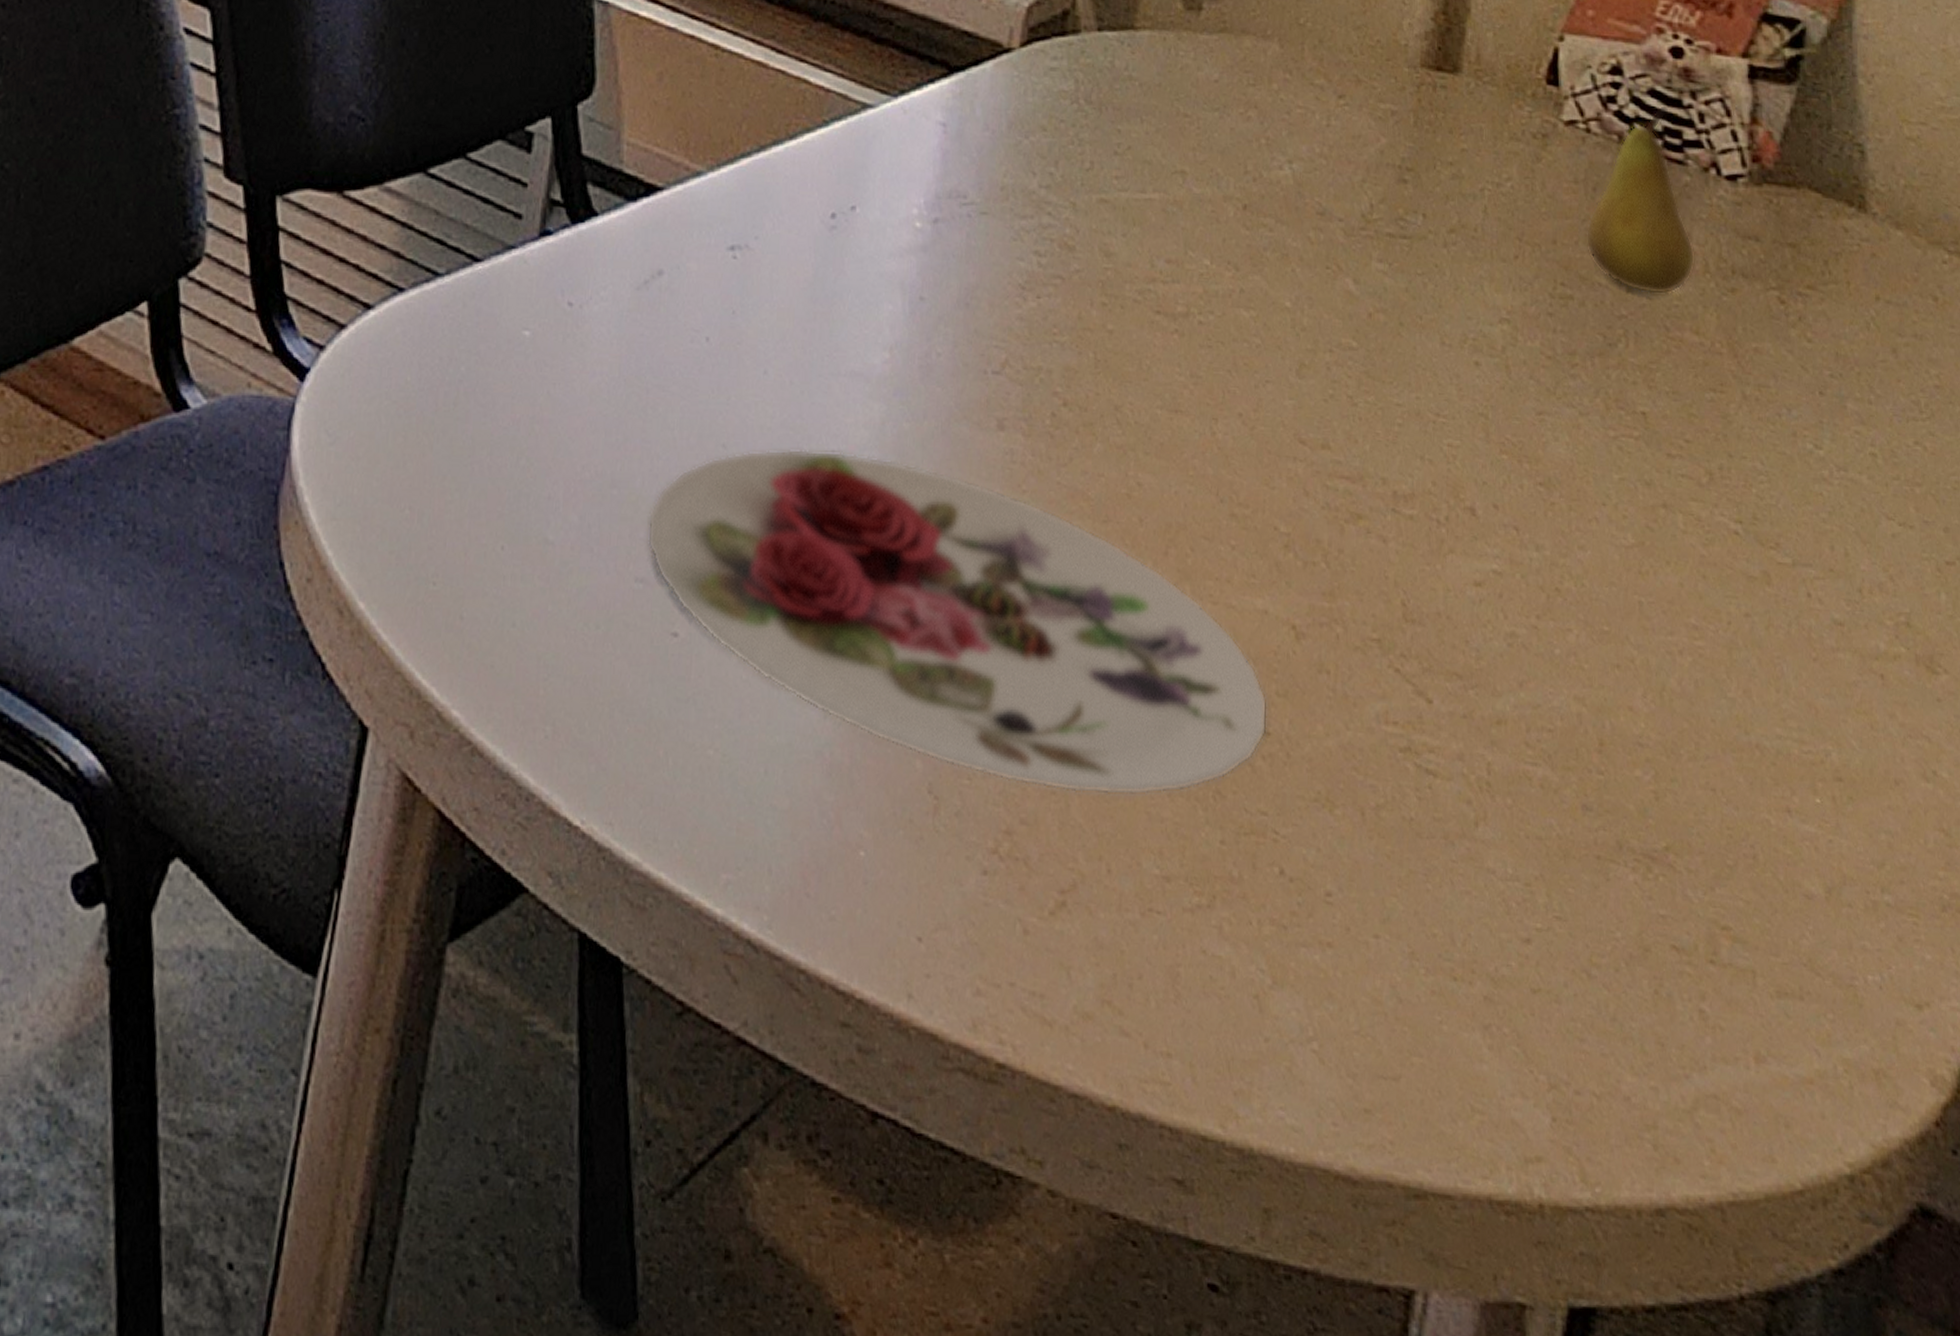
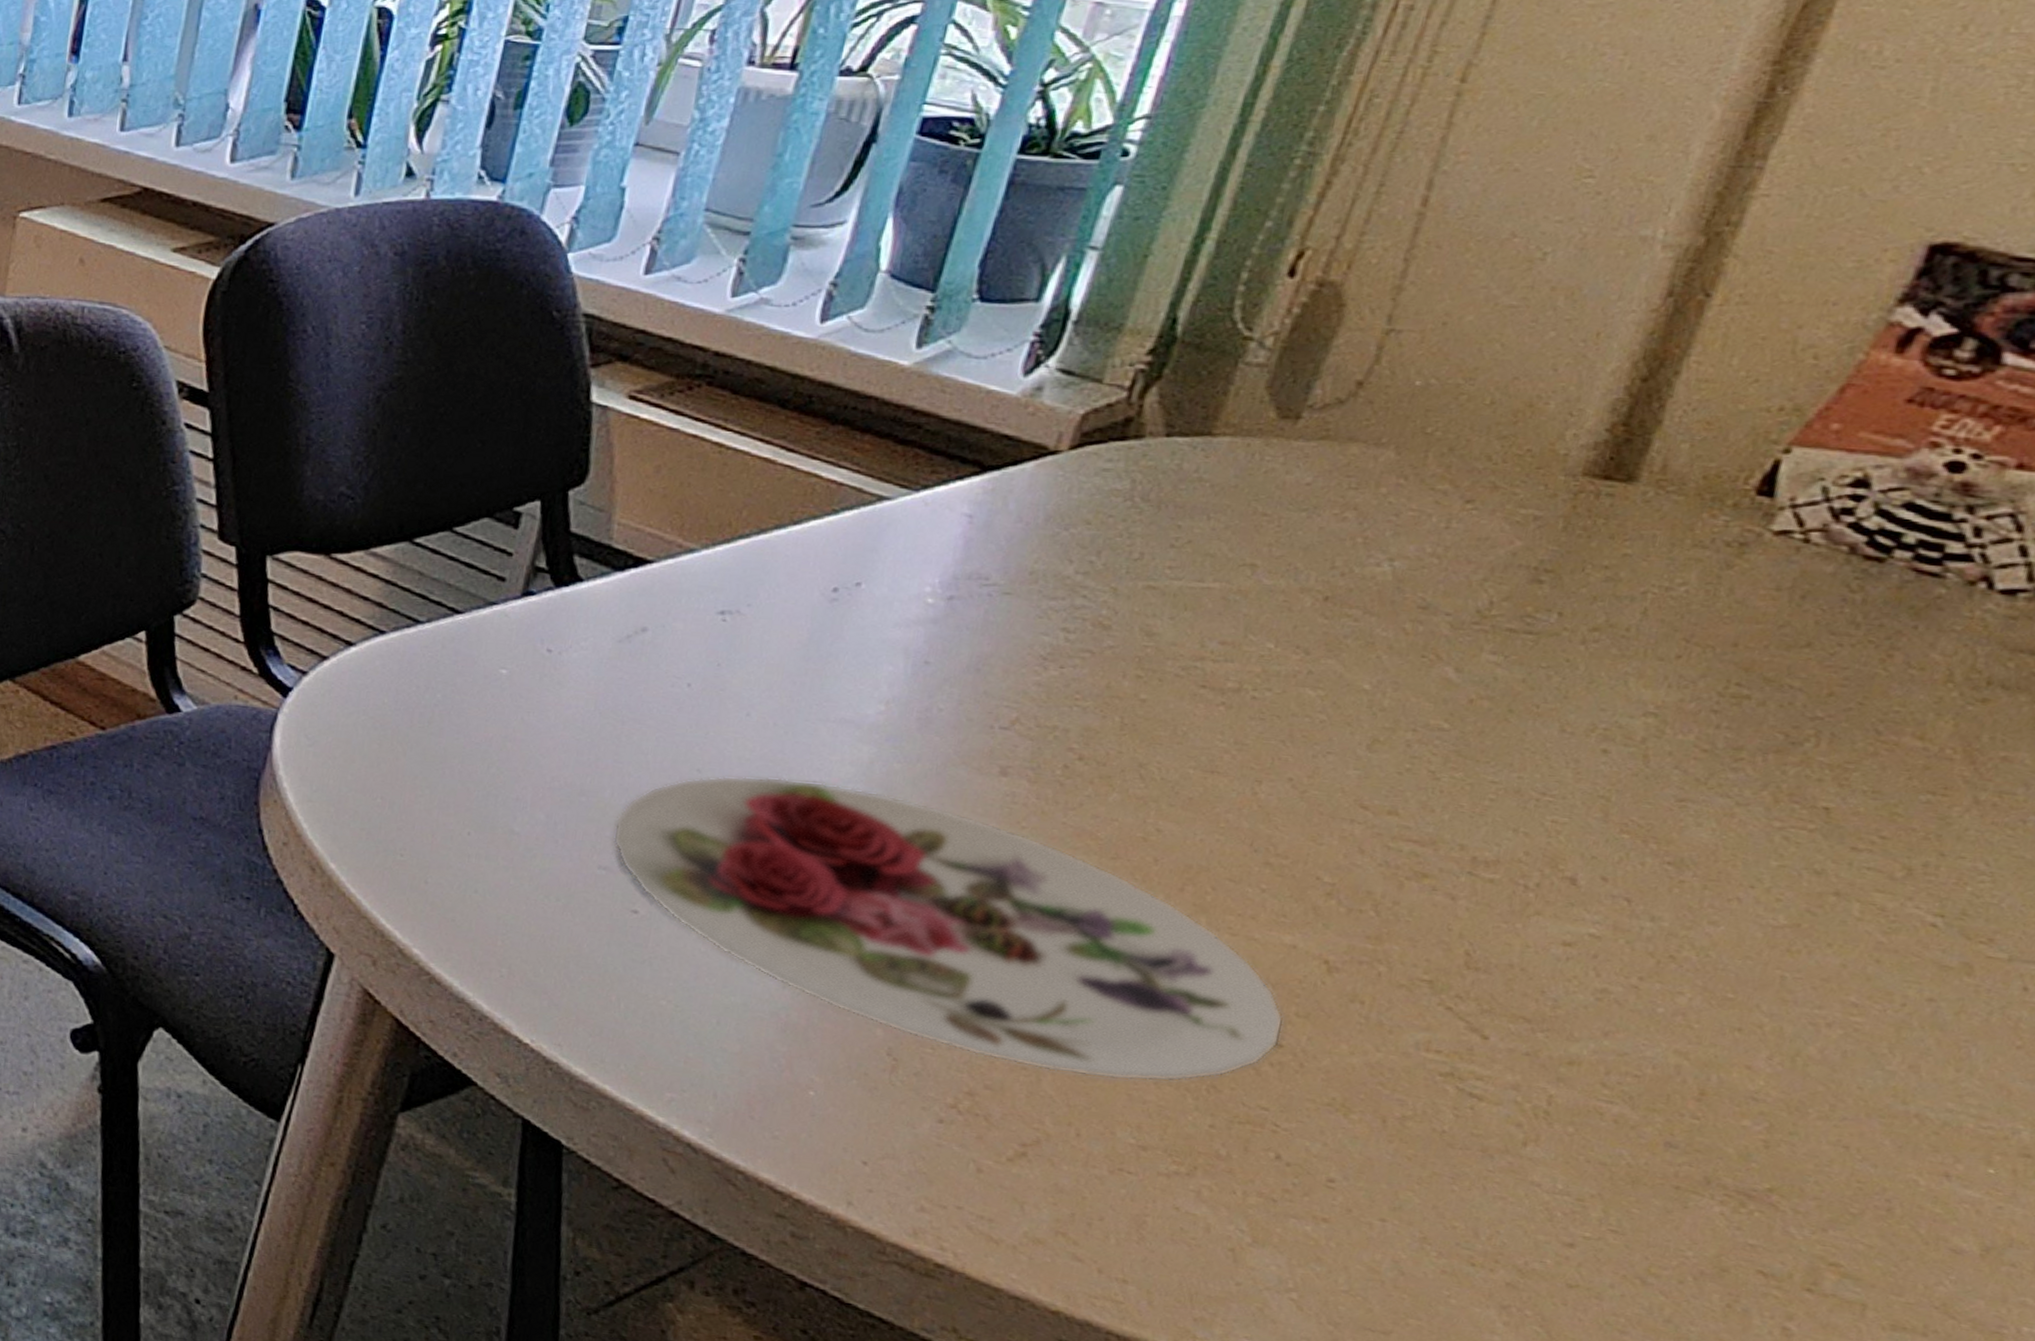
fruit: present [1586,104,1695,296] -> none [1779,517,1937,702]

